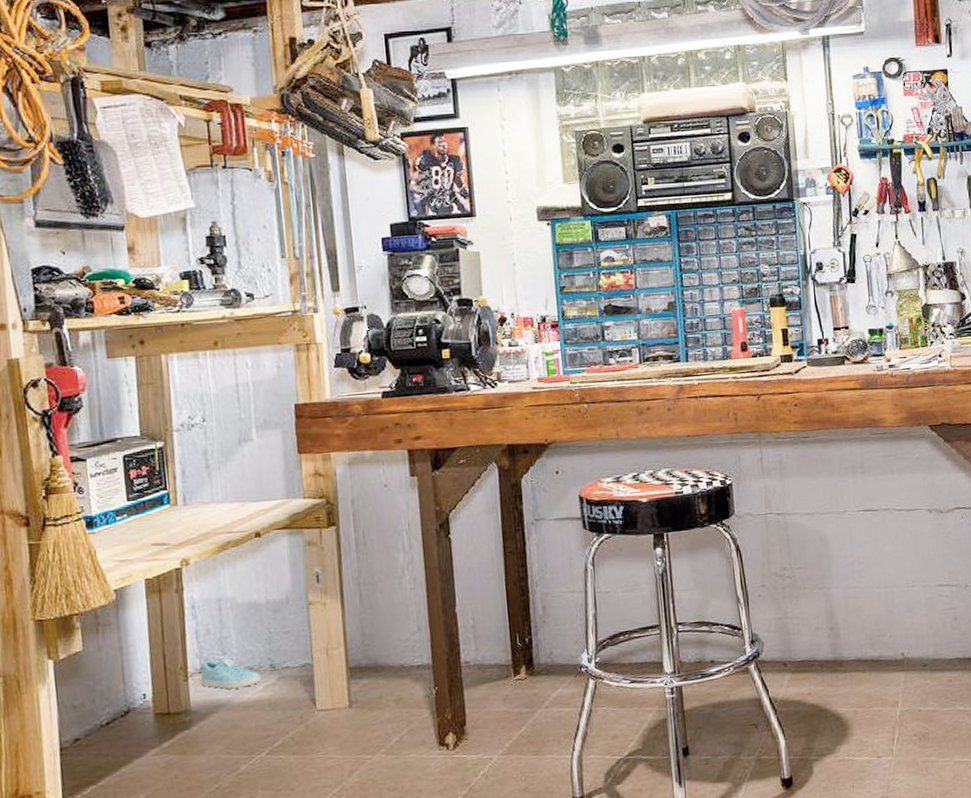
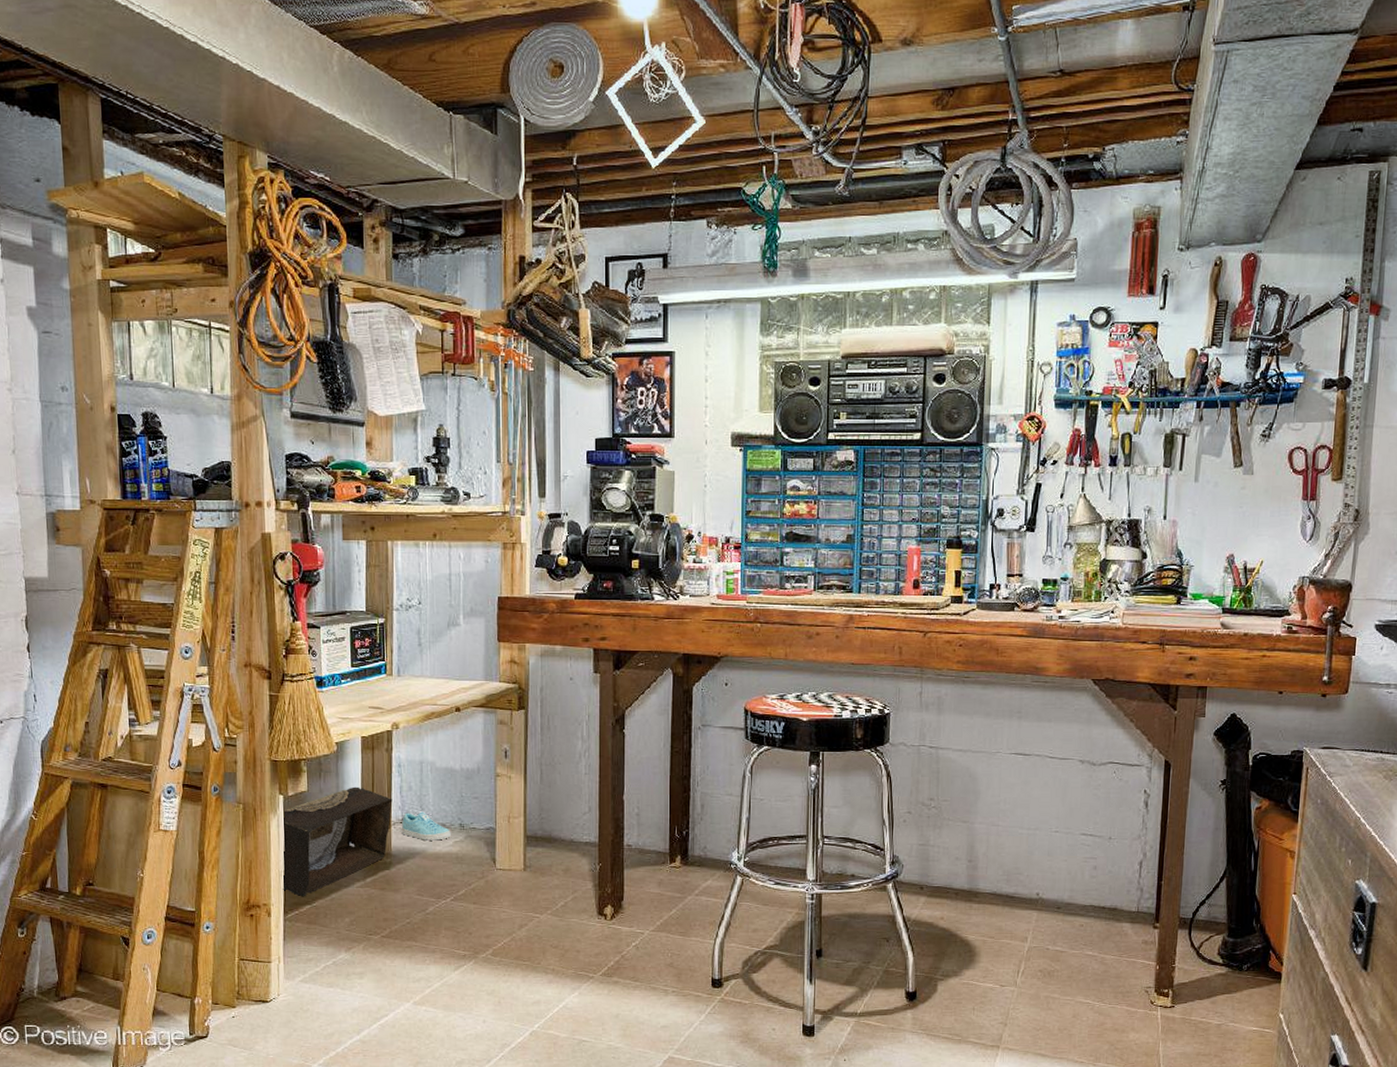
storage bin: none [54,637,188,777] -> present [283,786,393,897]

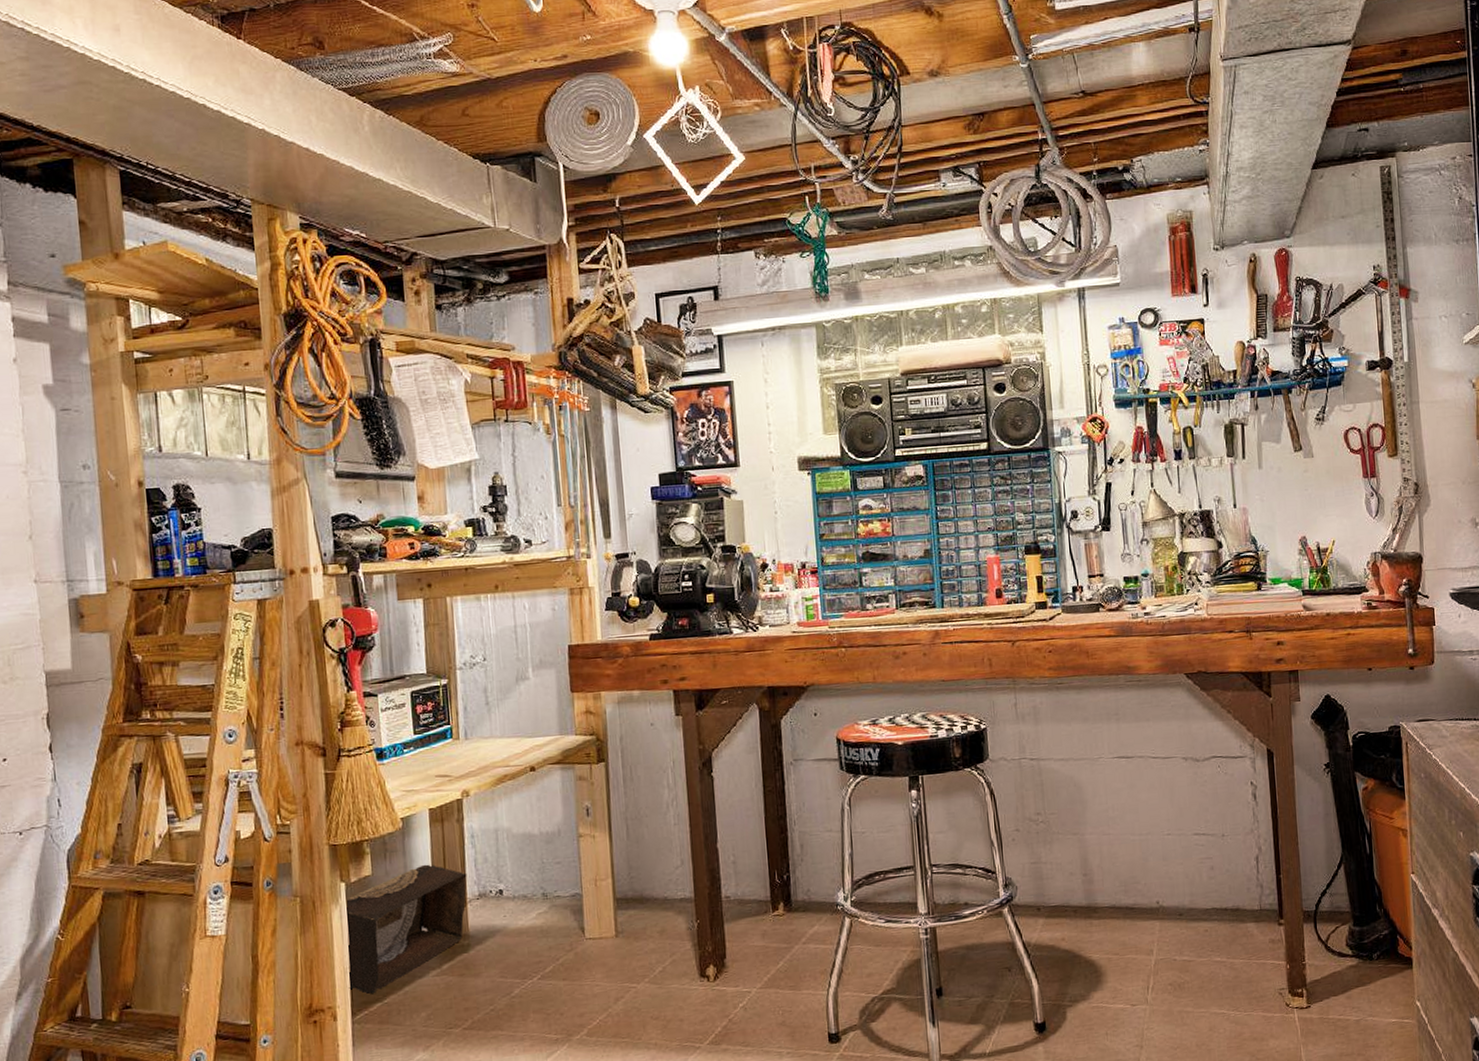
sneaker: present [401,811,451,841] -> none [478,884,533,916]

